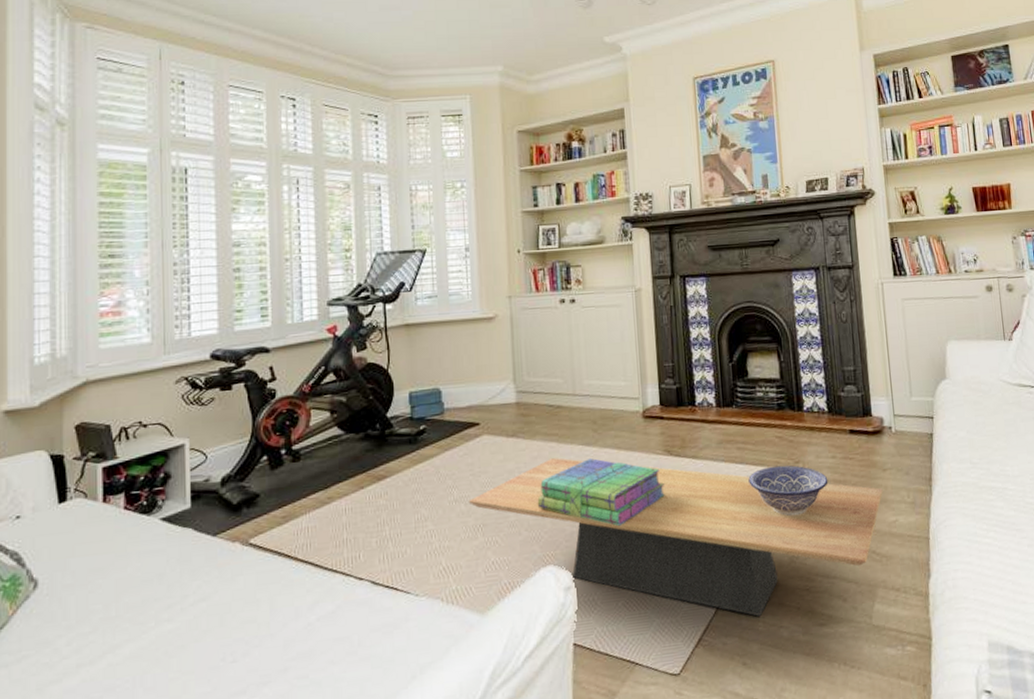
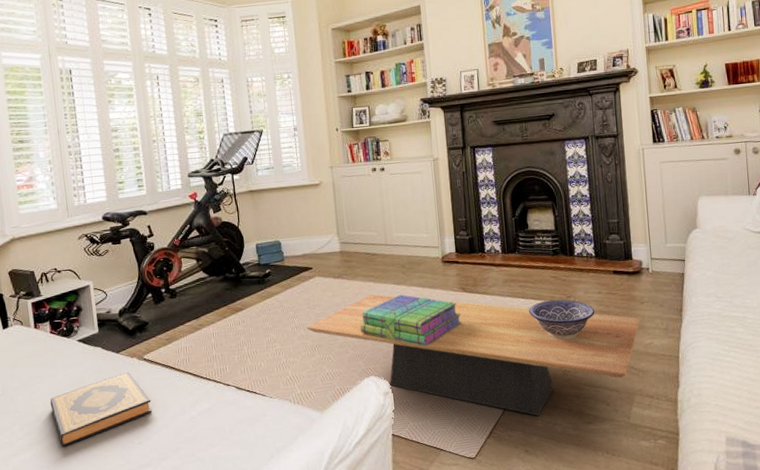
hardback book: none [113,561,256,668] -> present [50,371,153,446]

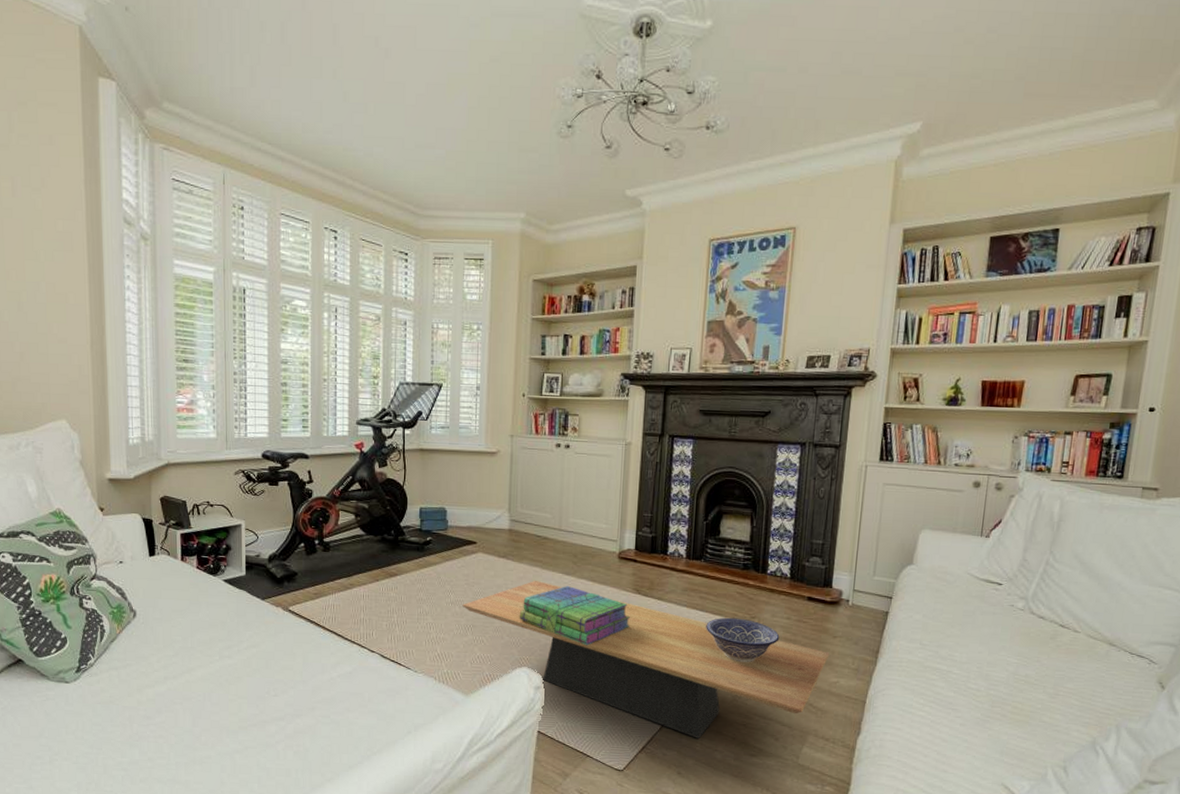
hardback book: present [50,371,153,446] -> none [189,620,292,686]

